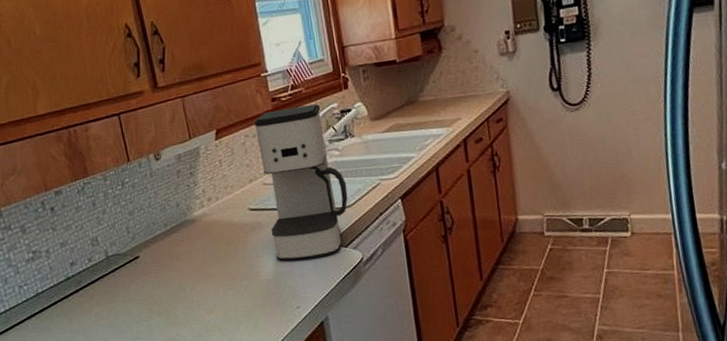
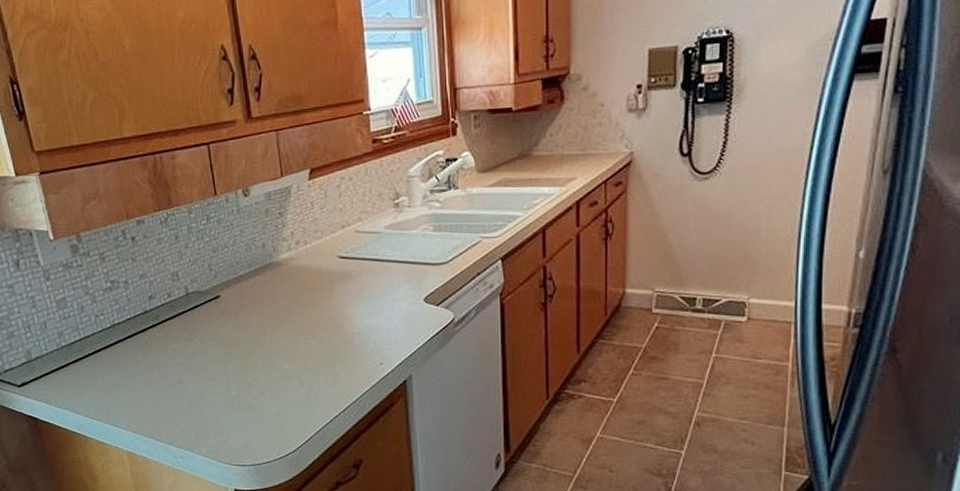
coffee maker: present [254,103,348,261] -> none [352,149,445,315]

